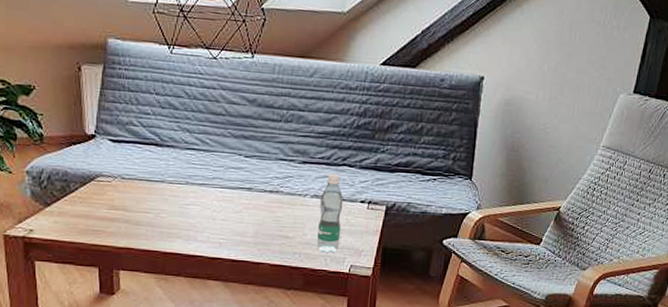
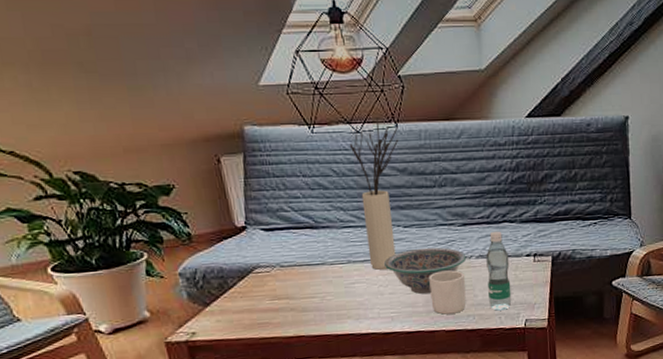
vase: none [204,46,255,195] -> present [349,117,399,270]
decorative bowl: none [220,179,302,226] -> present [383,247,467,295]
mug: none [260,205,297,249] -> present [429,270,466,315]

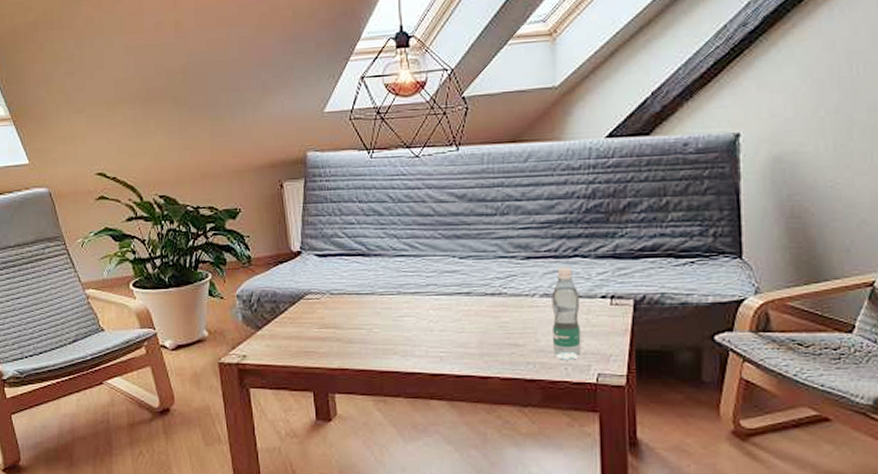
vase: present [349,117,399,270] -> none [407,141,461,303]
decorative bowl: present [383,247,467,295] -> none [435,282,529,334]
mug: present [429,270,466,315] -> none [484,309,526,359]

